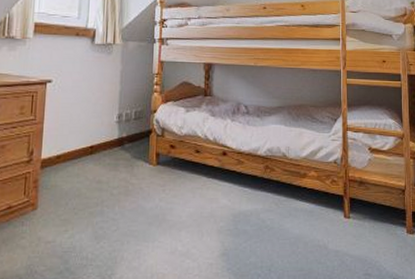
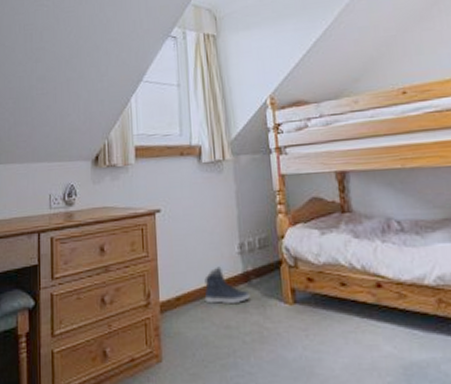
sneaker: none [82,132,122,164] -> present [204,266,250,305]

